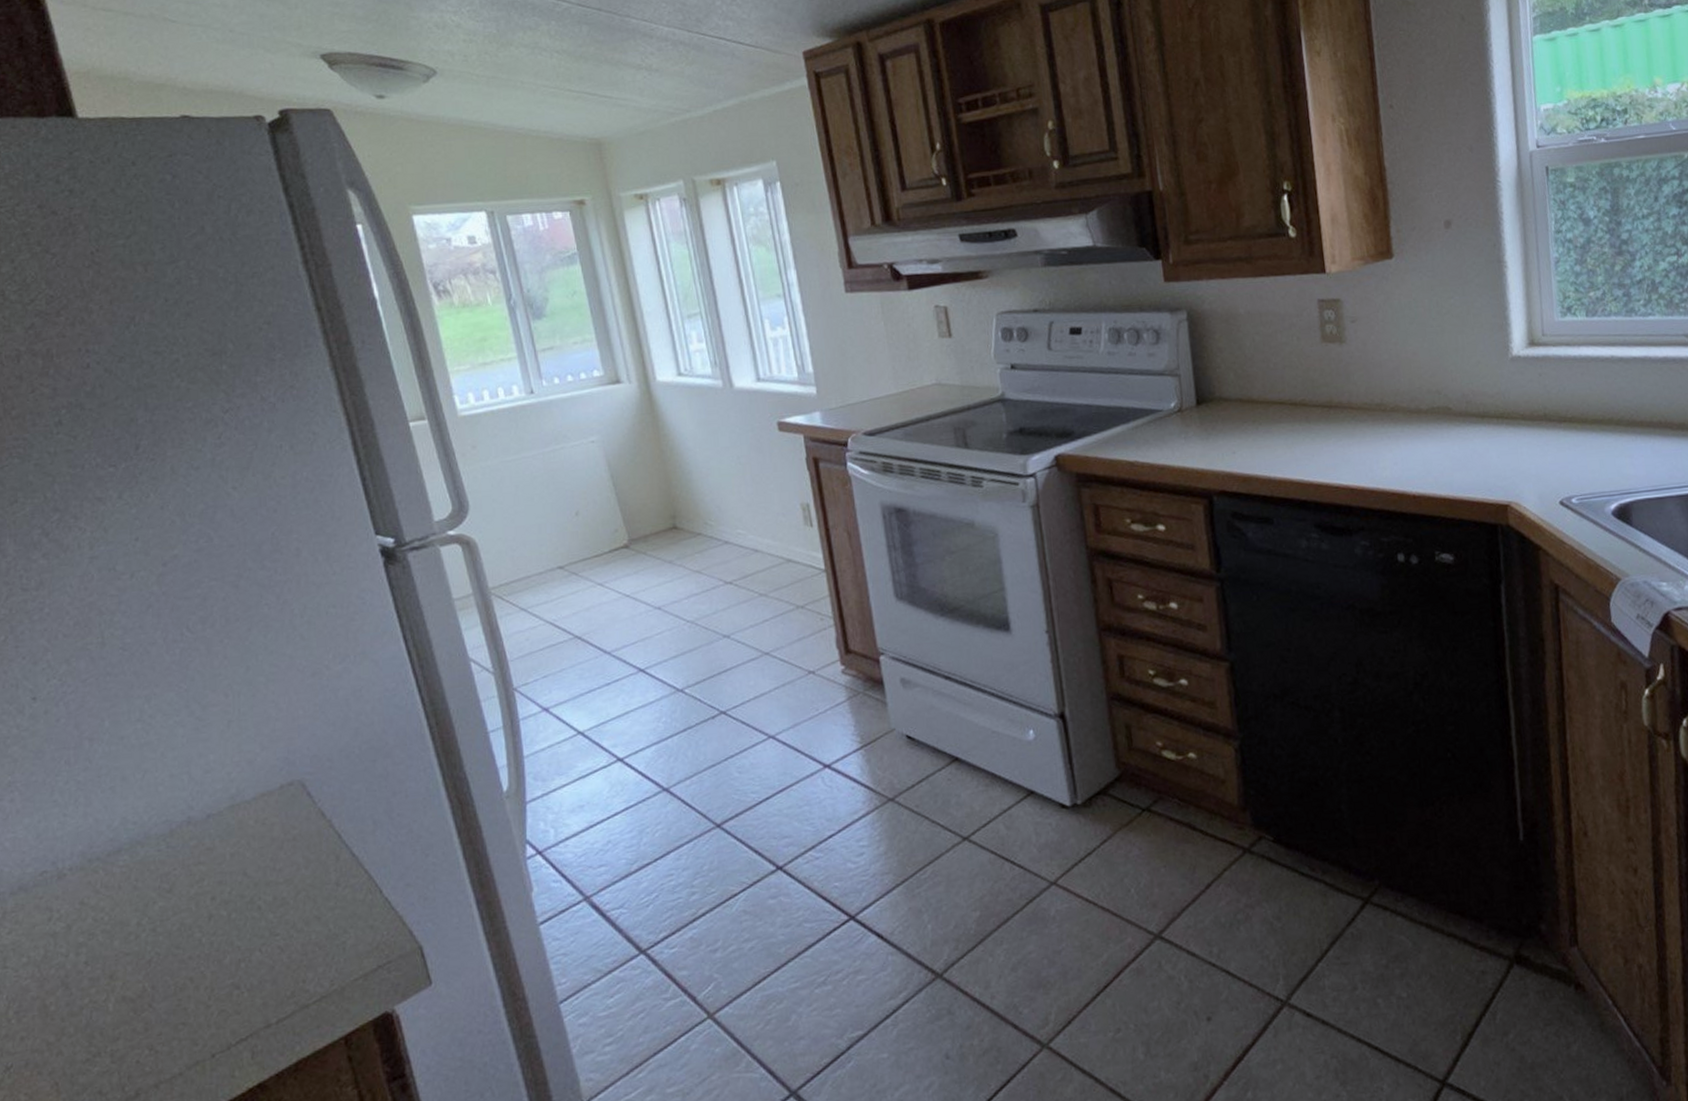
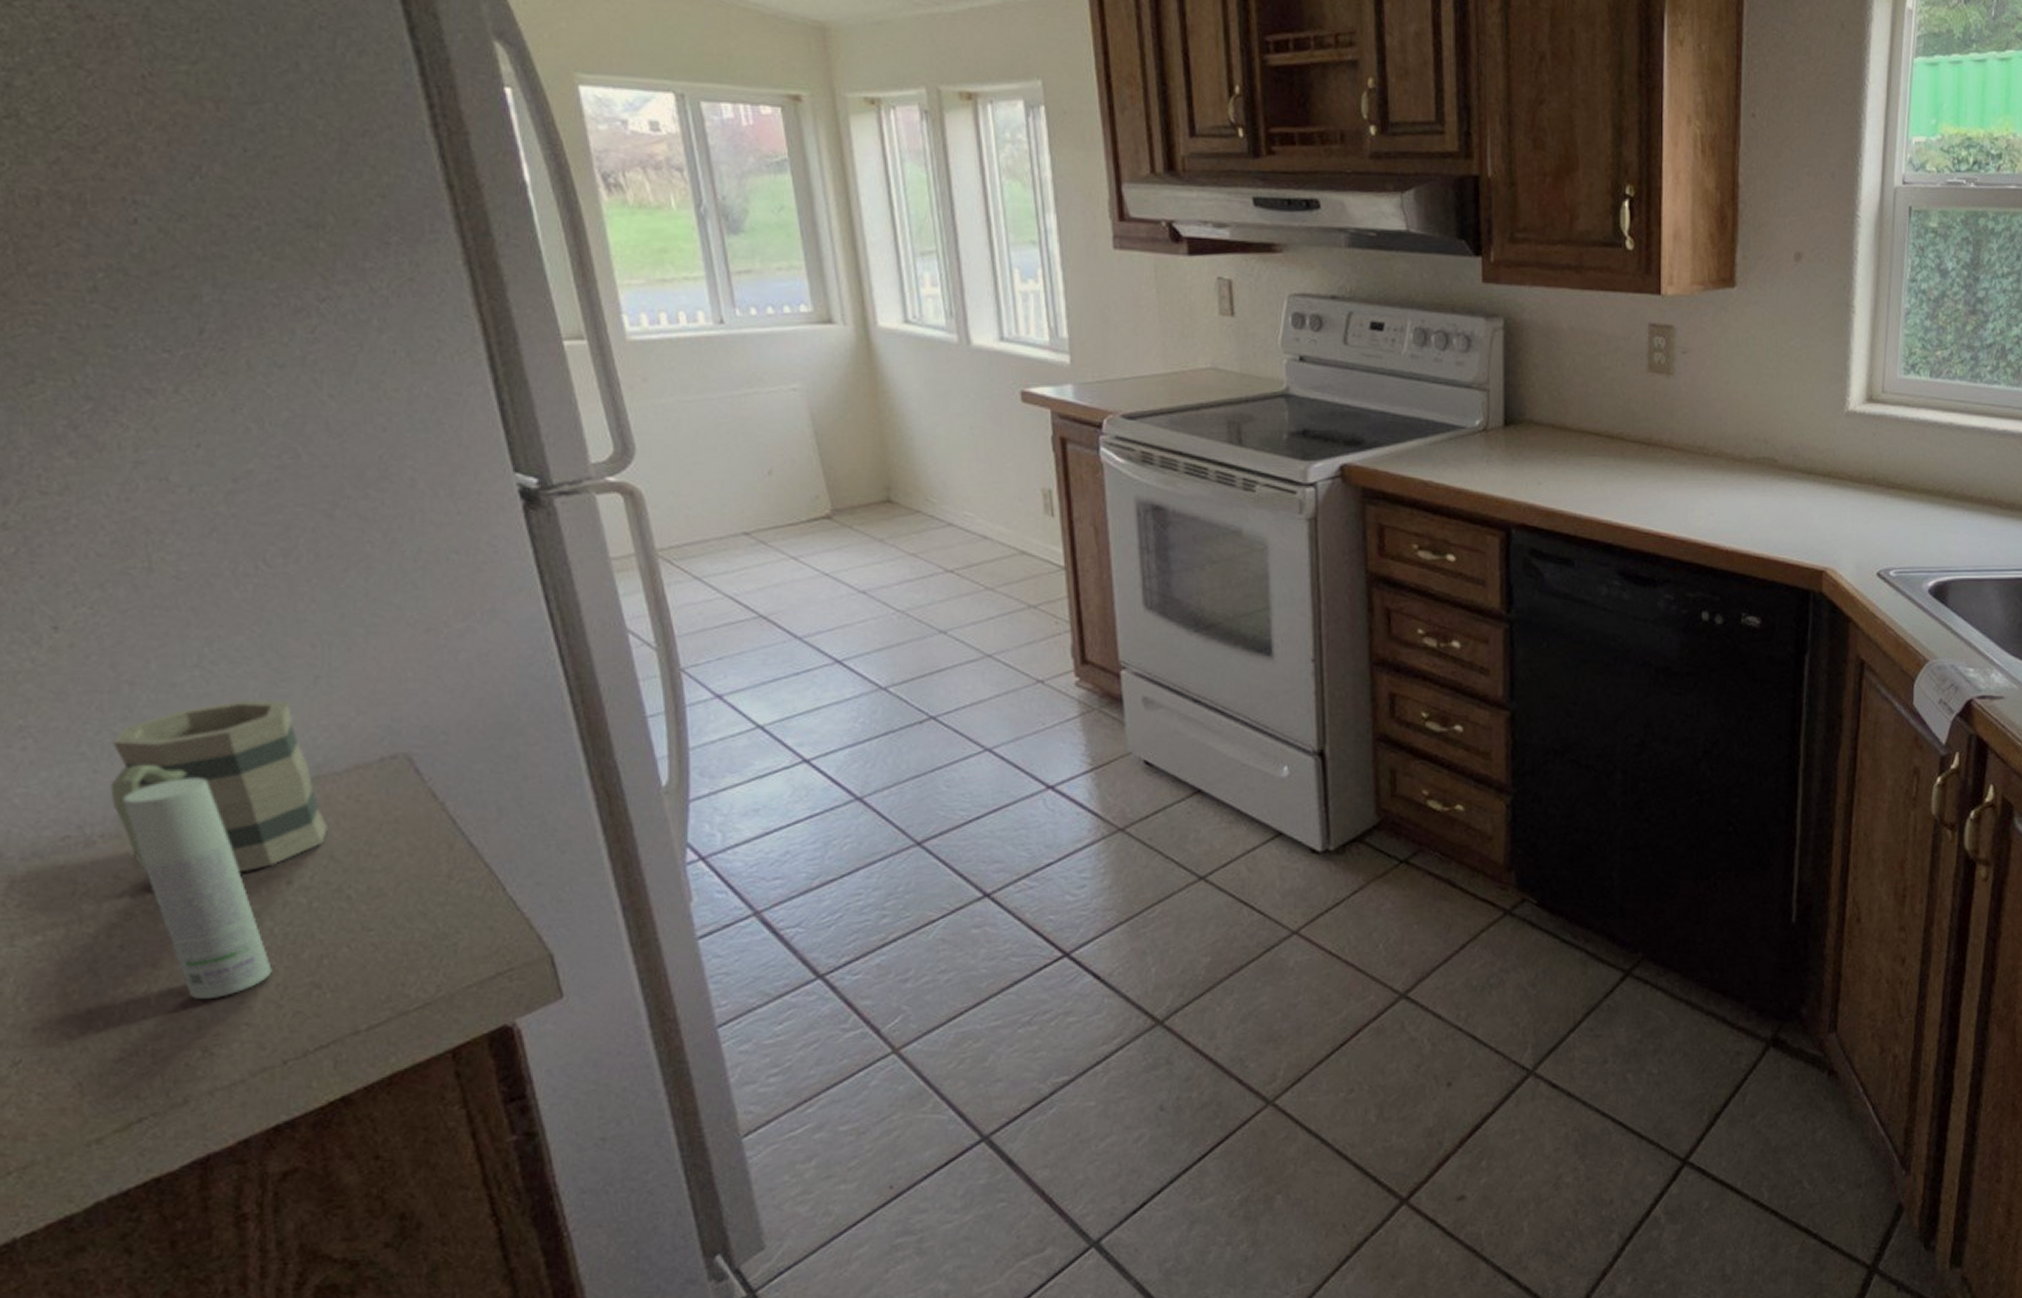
mug: none [76,743,241,896] -> present [110,700,327,873]
bottle: none [86,814,201,1005] -> present [123,778,272,1000]

